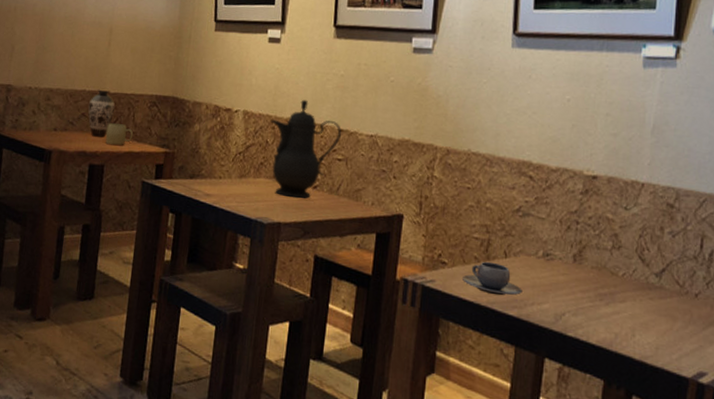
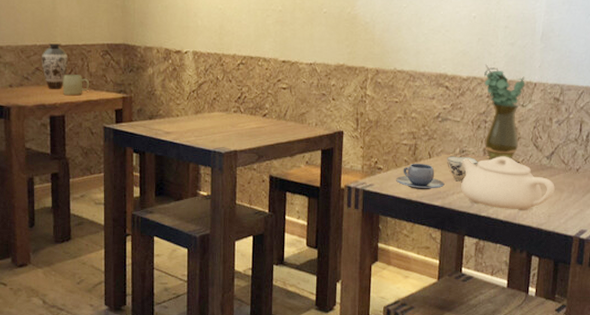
coffeepot: present [271,99,341,199] -> none [219,36,283,127]
teacup: none [526,258,567,291] -> present [447,156,479,182]
teapot: none [543,263,666,338] -> present [461,156,555,211]
vase: none [575,155,630,271] -> present [484,64,525,161]

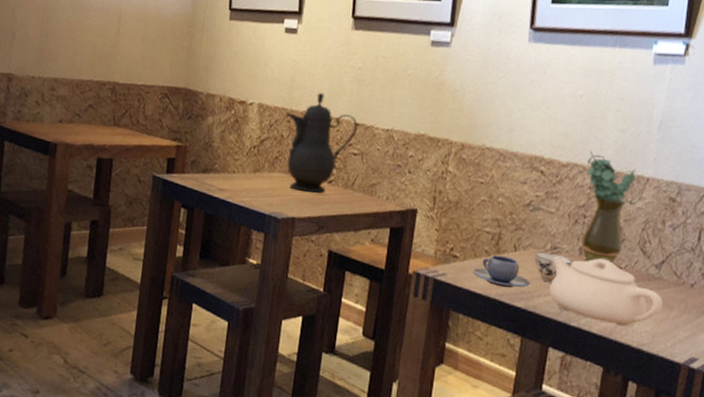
decorative vase: present [41,43,69,90] -> none [95,80,125,131]
mug: present [62,75,90,96] -> none [114,115,144,140]
coffeepot: none [219,36,283,127] -> present [286,92,358,194]

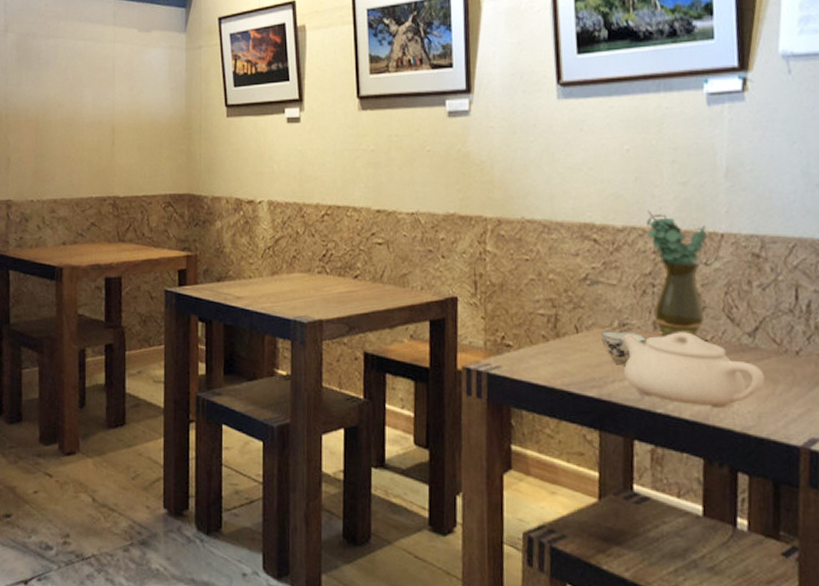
coffeepot: present [286,92,358,194] -> none [299,181,378,291]
teacup: present [472,254,530,288] -> none [530,339,600,376]

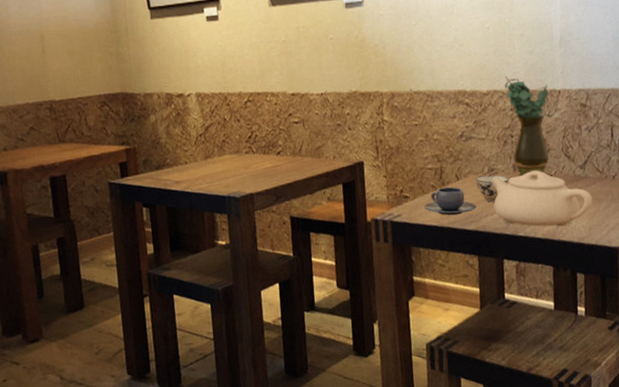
teacup: none [530,339,600,376] -> present [423,187,476,216]

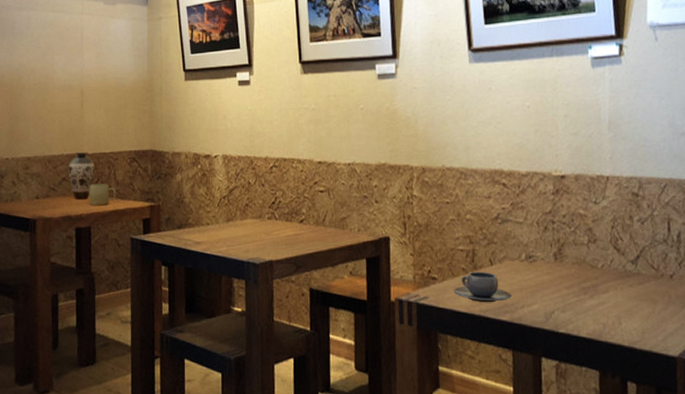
decorative vase: none [34,99,65,150] -> present [67,152,95,201]
mug: none [59,130,90,154] -> present [89,184,117,206]
teacup: present [476,174,510,202] -> none [512,262,550,292]
teapot: present [491,170,593,227] -> none [529,262,647,327]
vase: present [505,76,549,177] -> none [546,157,596,267]

